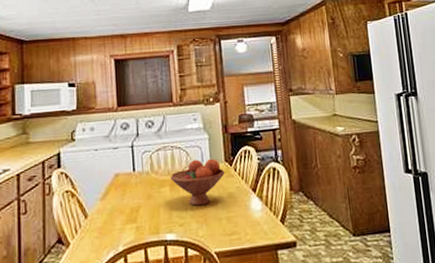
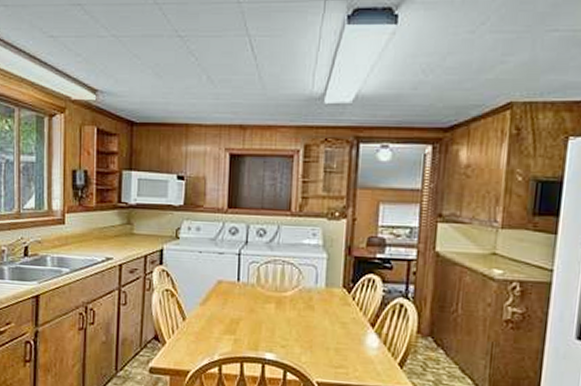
fruit bowl: present [170,158,225,206] -> none [277,280,341,331]

